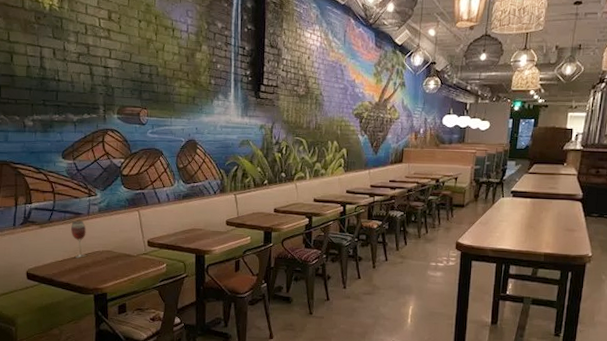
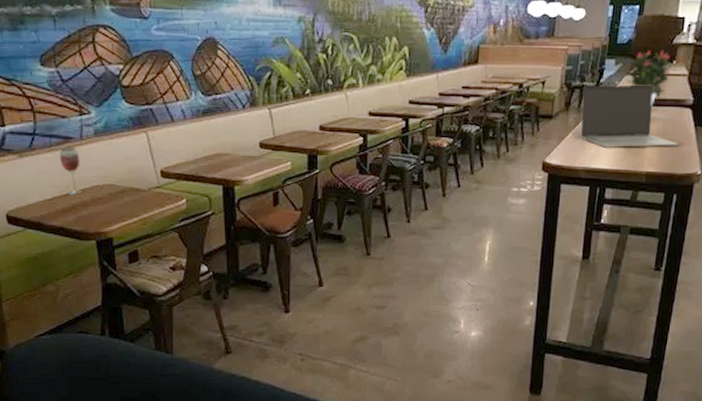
laptop: none [487,181,572,233] -> present [580,85,679,148]
potted flower: none [525,154,564,199] -> present [626,50,673,106]

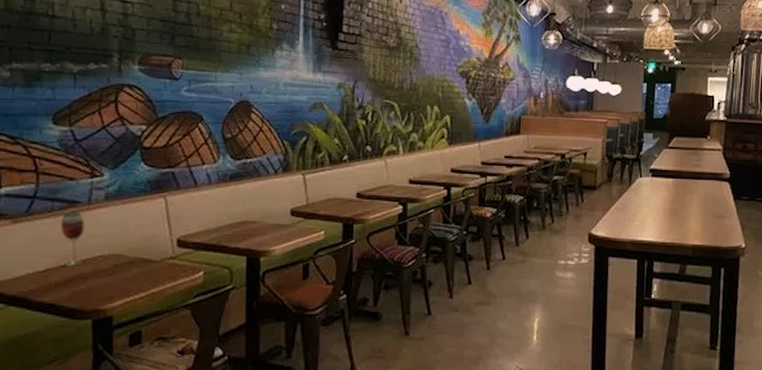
laptop: present [580,85,679,148] -> none [624,157,721,220]
potted flower: present [626,50,673,106] -> none [665,125,707,179]

